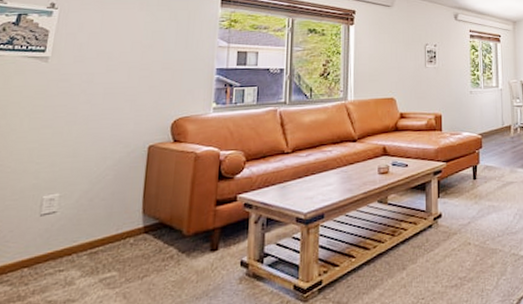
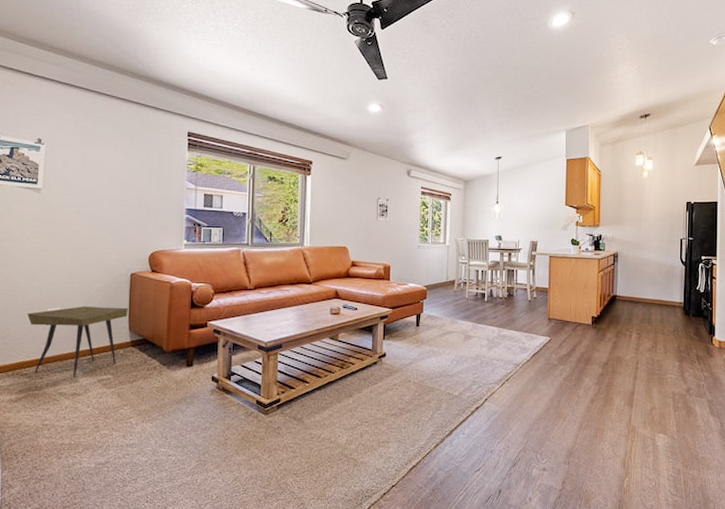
side table: none [17,186,143,281] -> present [27,306,128,379]

